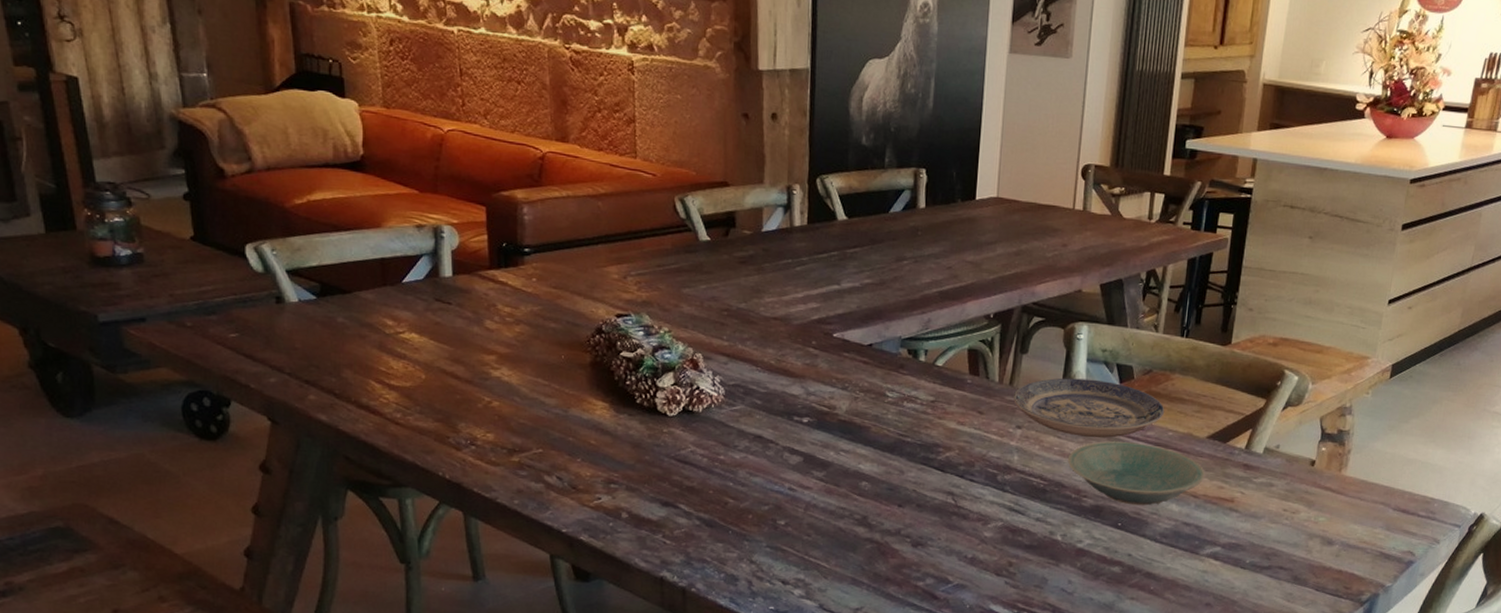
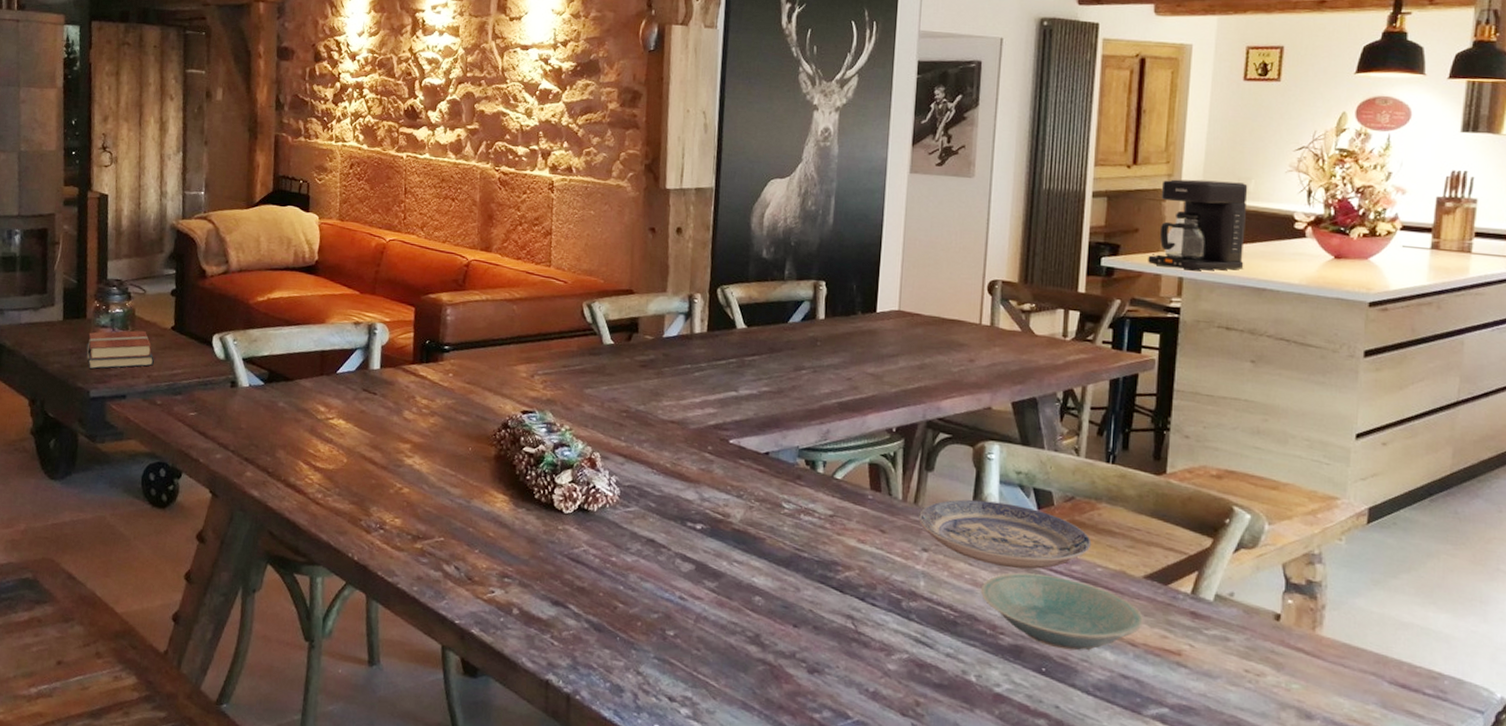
books: none [82,242,175,290] -> present [86,330,154,369]
coffee maker: none [1227,60,1320,152] -> present [1148,179,1248,271]

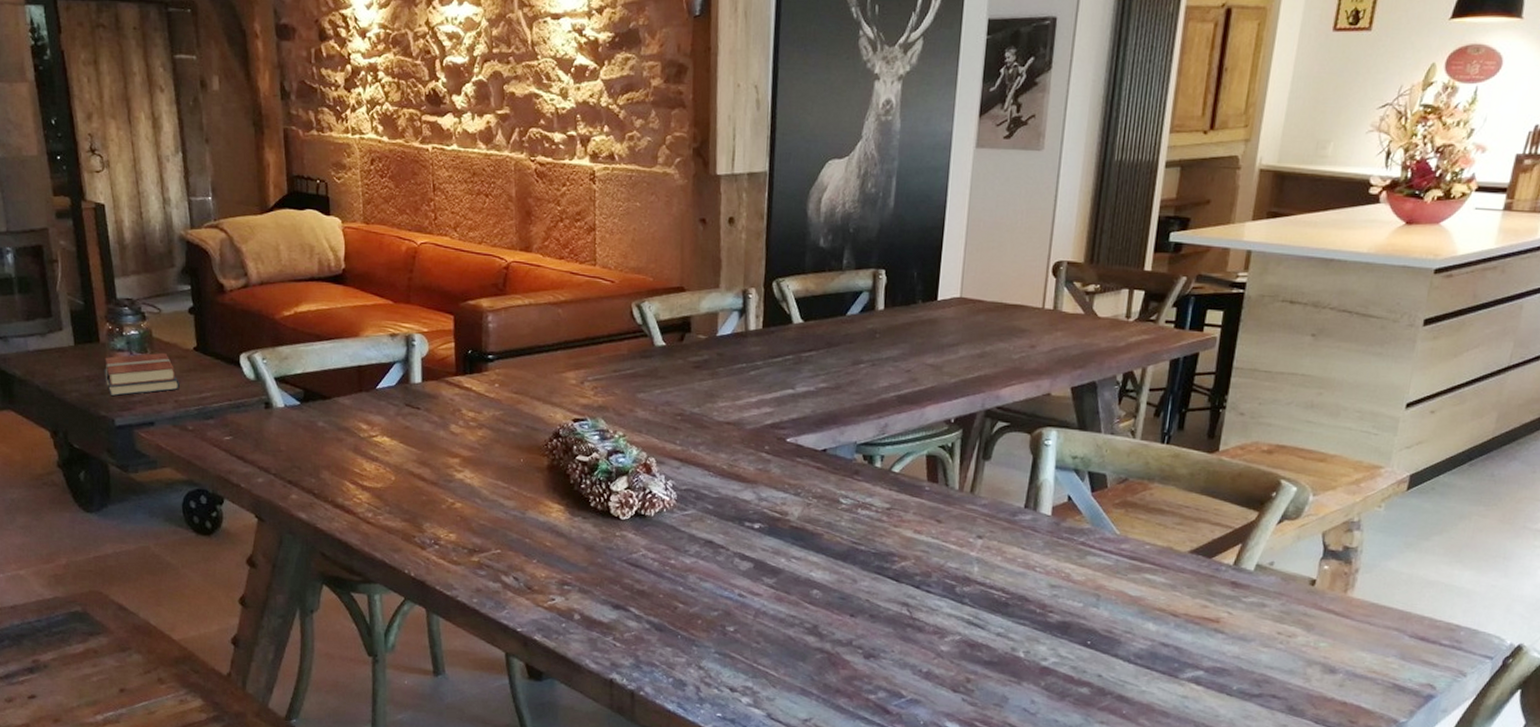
plate: present [918,499,1092,569] -> none [973,486,1142,550]
bowl: present [980,573,1143,651] -> none [1032,554,1186,624]
coffee maker: present [1148,179,1248,271] -> none [1217,144,1326,243]

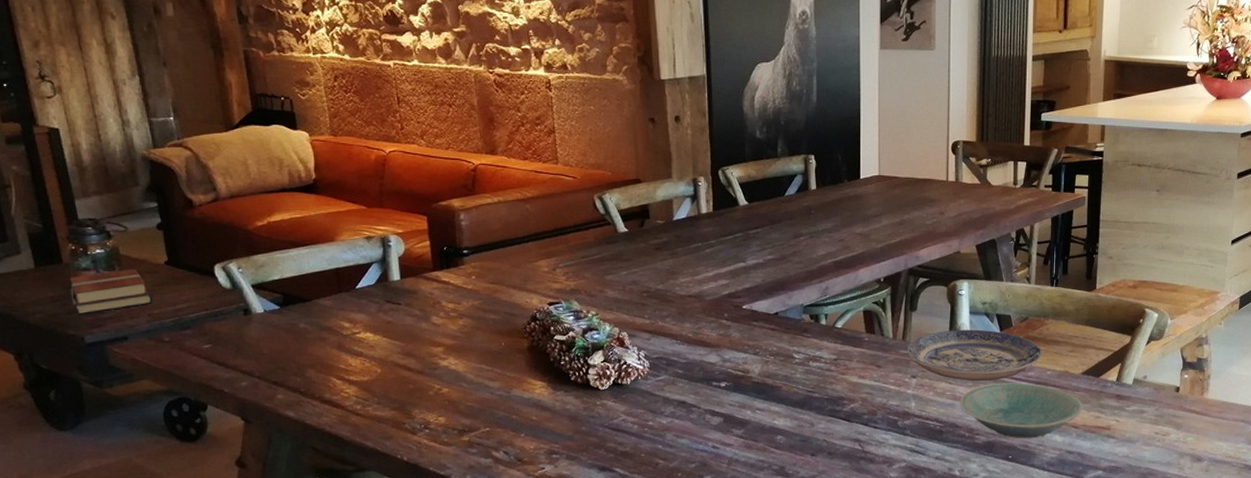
plate: none [973,486,1142,550] -> present [906,329,1042,381]
bowl: none [1032,554,1186,624] -> present [959,383,1082,439]

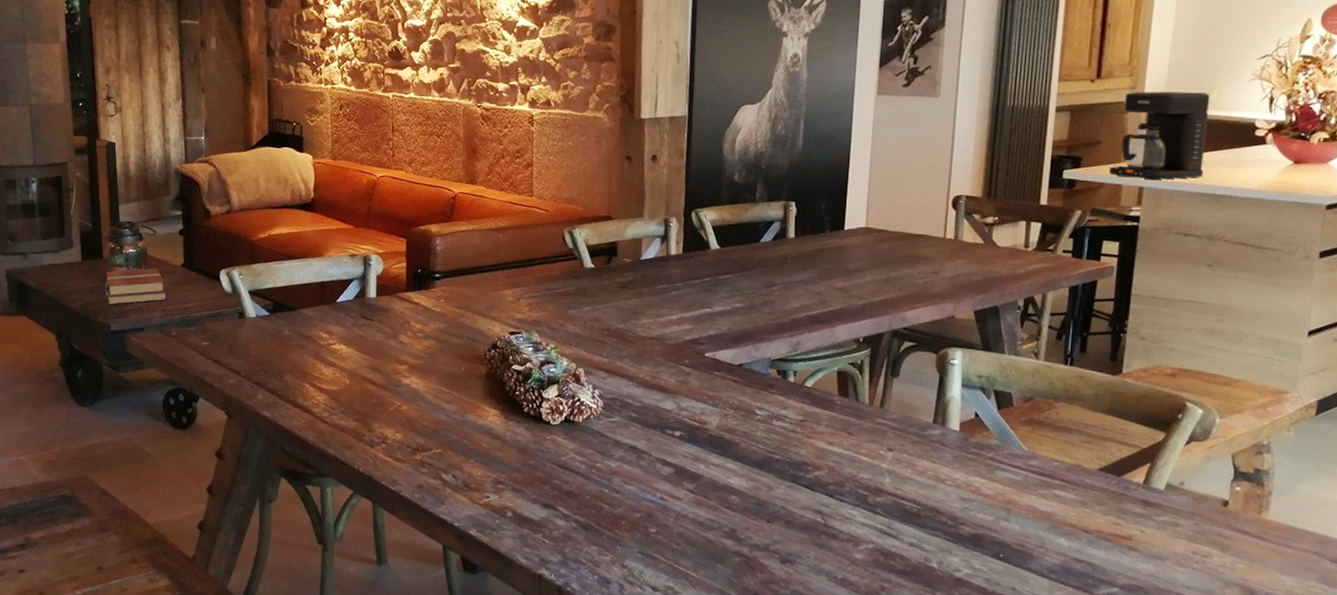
plate: present [906,329,1042,381] -> none [883,402,1049,465]
bowl: present [959,383,1082,439] -> none [942,468,1097,538]
coffee maker: none [1078,39,1153,119] -> present [1109,91,1210,180]

